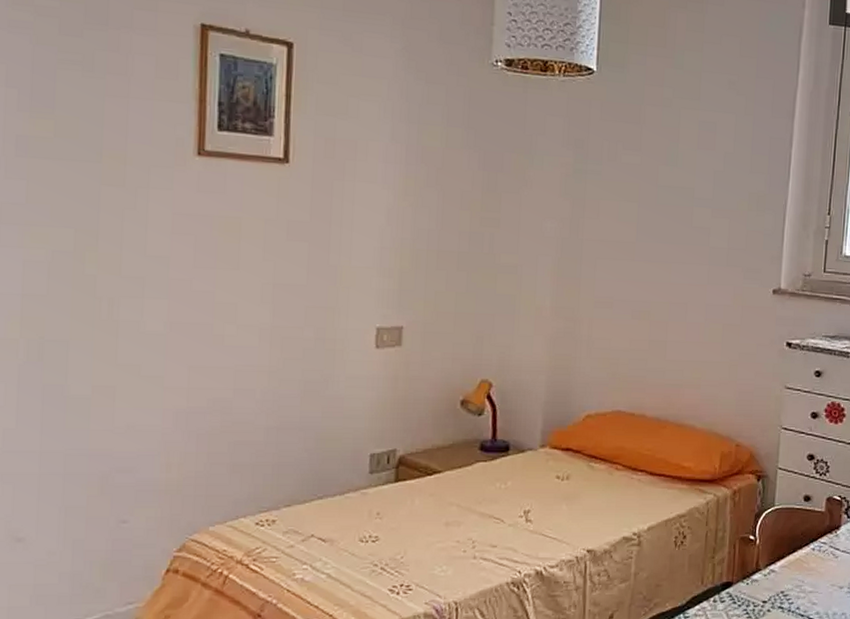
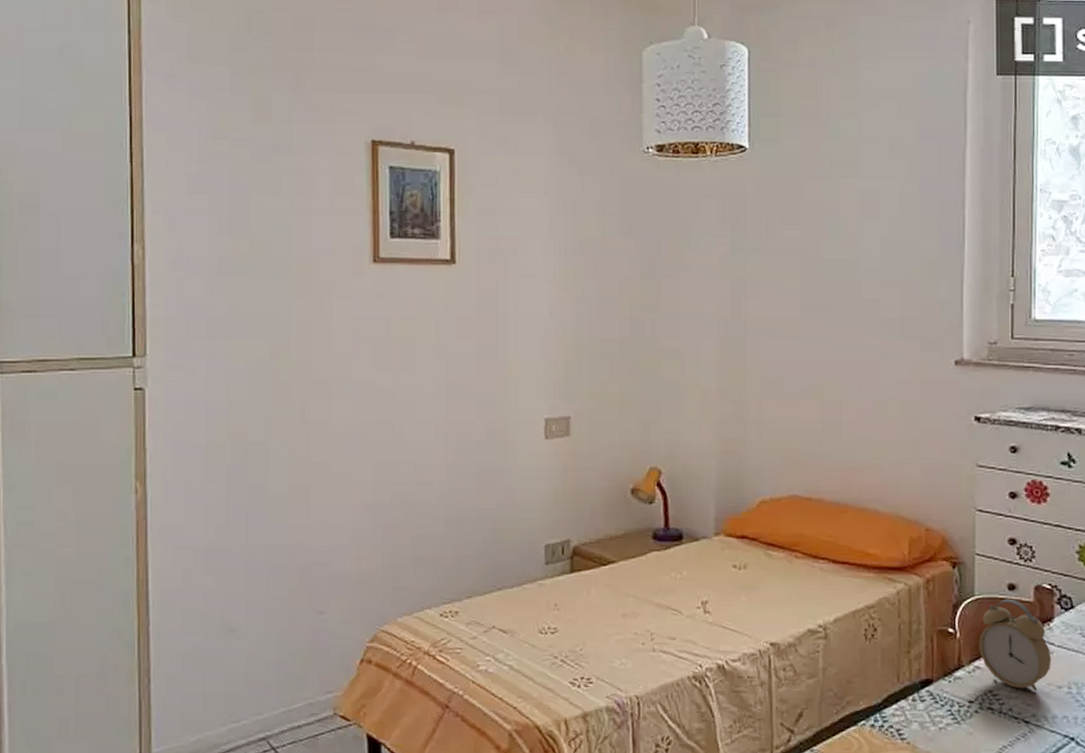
alarm clock: none [774,509,836,592] -> present [978,599,1051,691]

